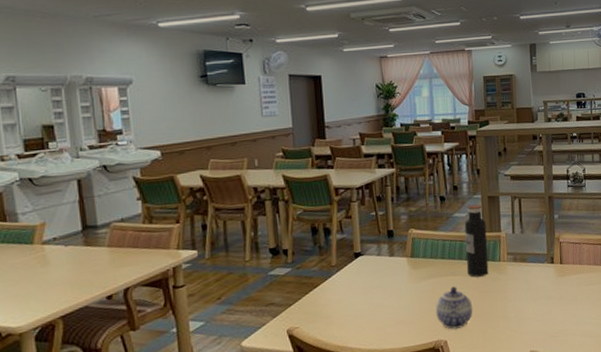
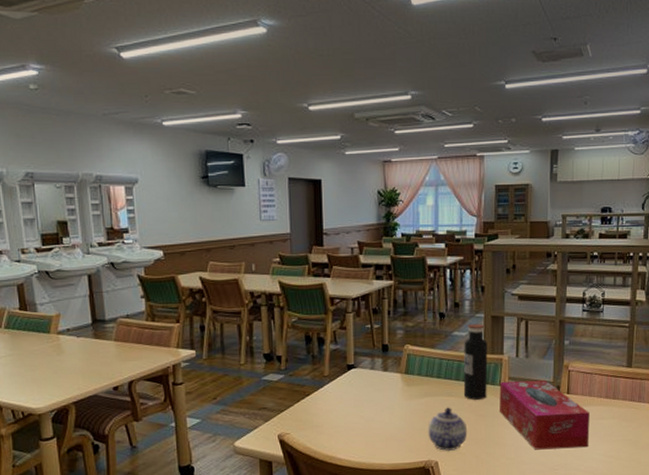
tissue box: none [499,252,583,320] -> present [499,379,590,450]

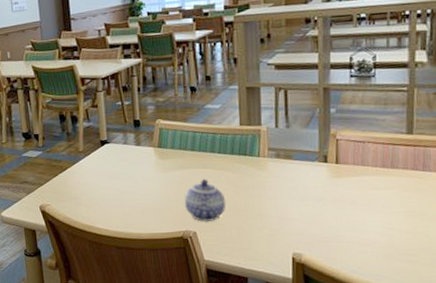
water bottle: present [463,323,488,400] -> none [217,95,245,171]
tissue box: present [499,379,590,450] -> none [258,149,364,221]

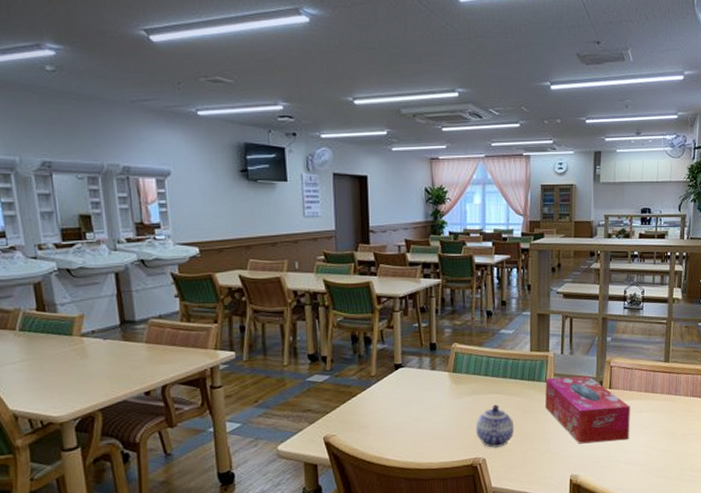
tissue box: none [258,149,364,221] -> present [545,375,630,444]

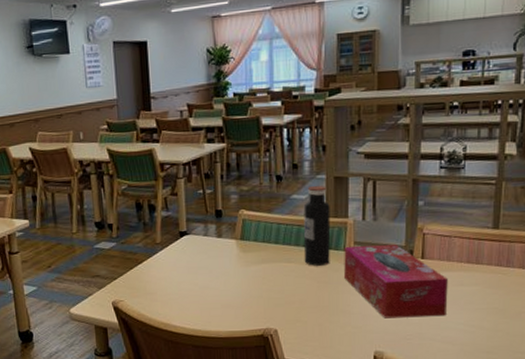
teapot: present [475,404,515,449] -> none [266,274,309,320]
water bottle: none [510,321,534,397] -> present [303,185,331,266]

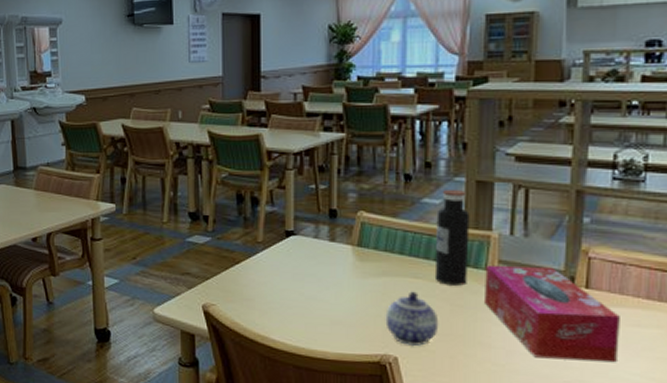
teapot: none [266,274,309,320] -> present [385,291,439,347]

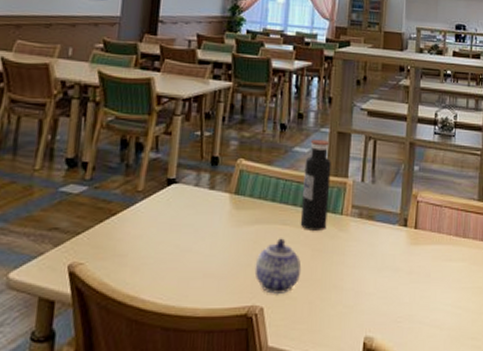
tissue box: present [485,265,620,363] -> none [340,210,438,297]

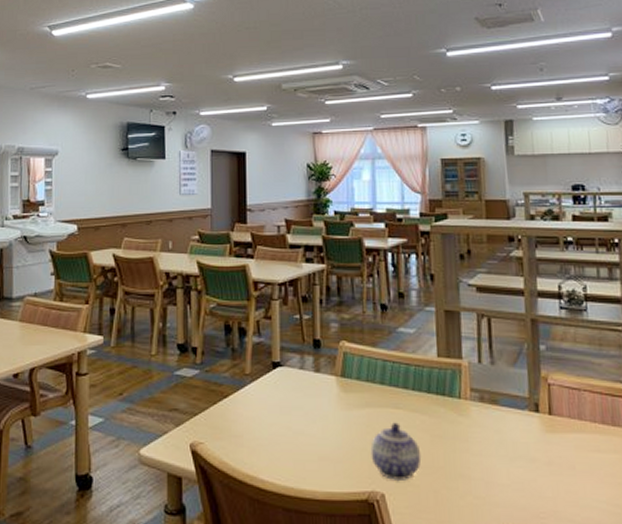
water bottle: present [300,138,331,231] -> none [412,318,444,415]

